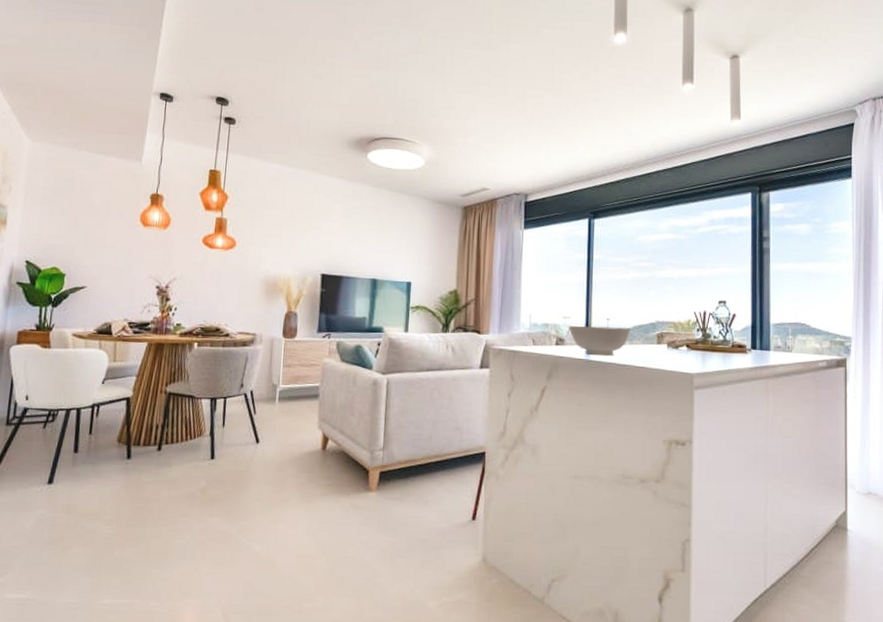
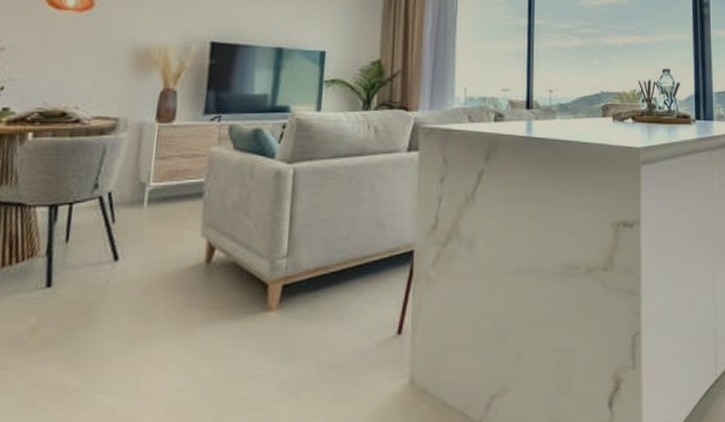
bowl: present [570,325,631,356] -> none [509,99,575,131]

